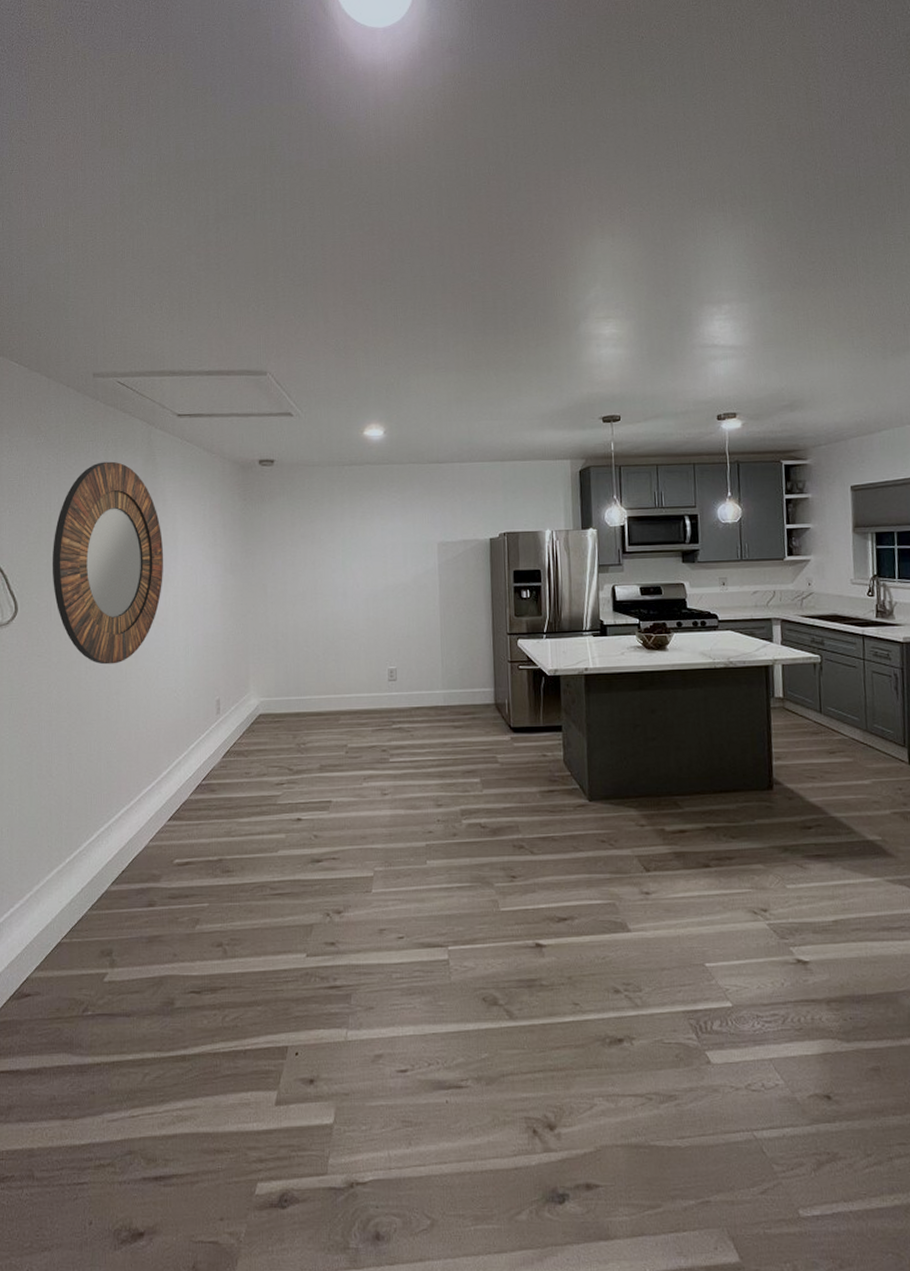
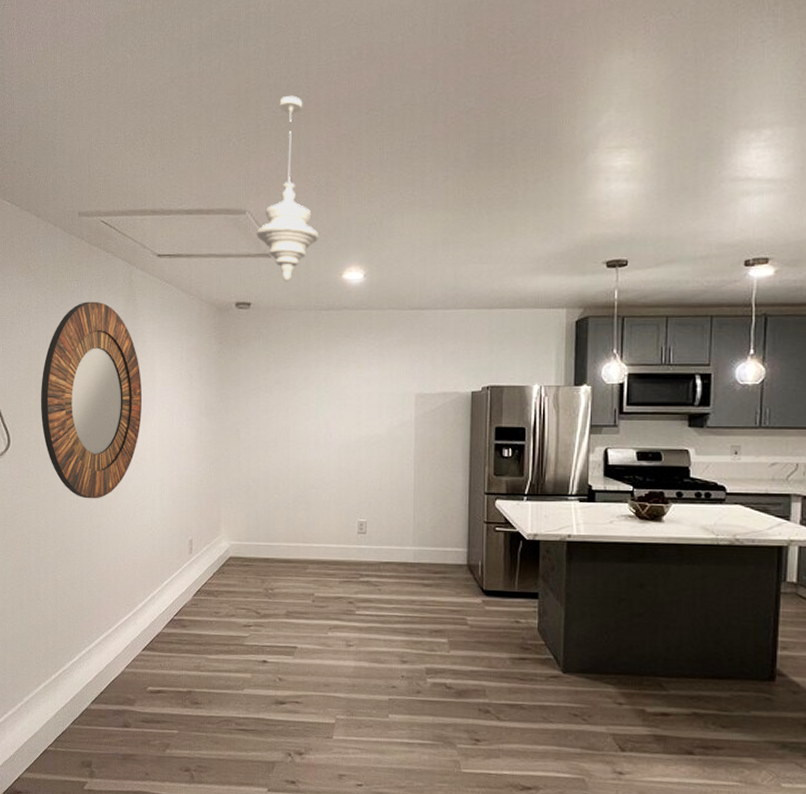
pendant light: none [278,265,340,439] -> present [257,95,319,282]

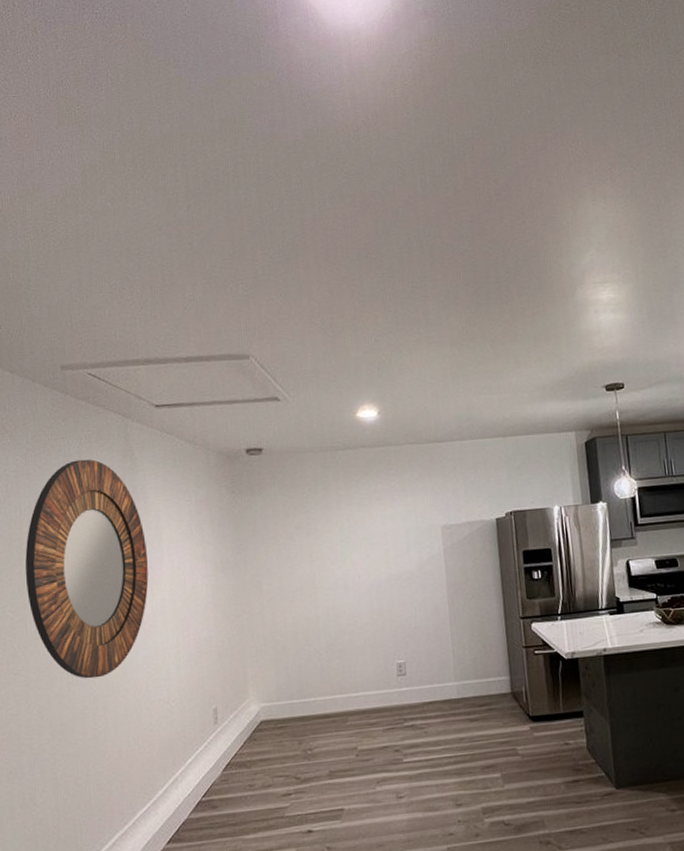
pendant light: present [257,95,319,282] -> none [263,241,329,424]

